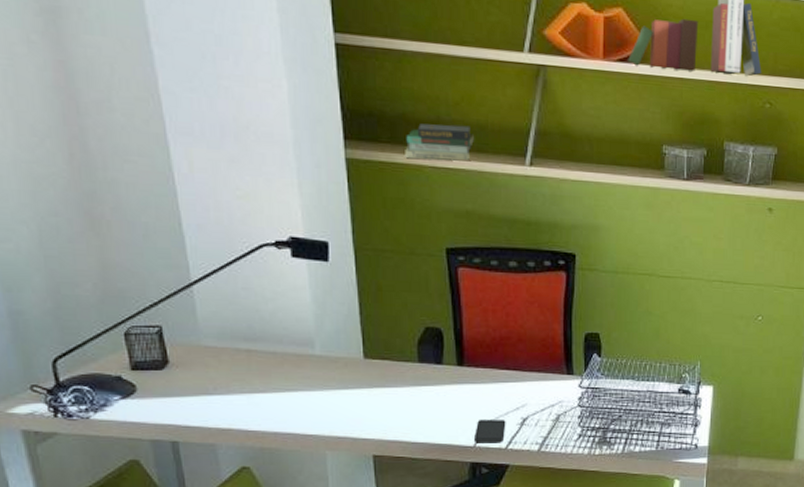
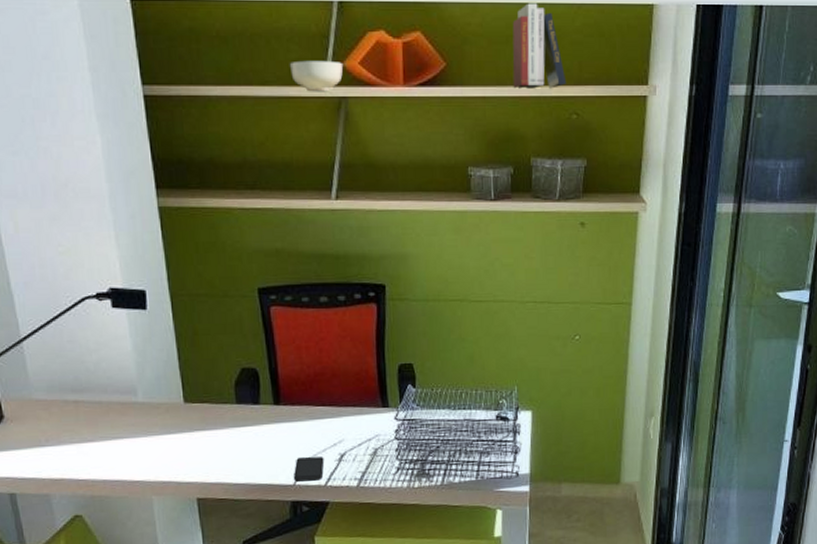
books: present [405,123,475,162] -> none [214,164,281,203]
bowl: none [488,24,544,59] -> present [289,60,344,92]
books: present [628,18,699,73] -> none [428,35,499,90]

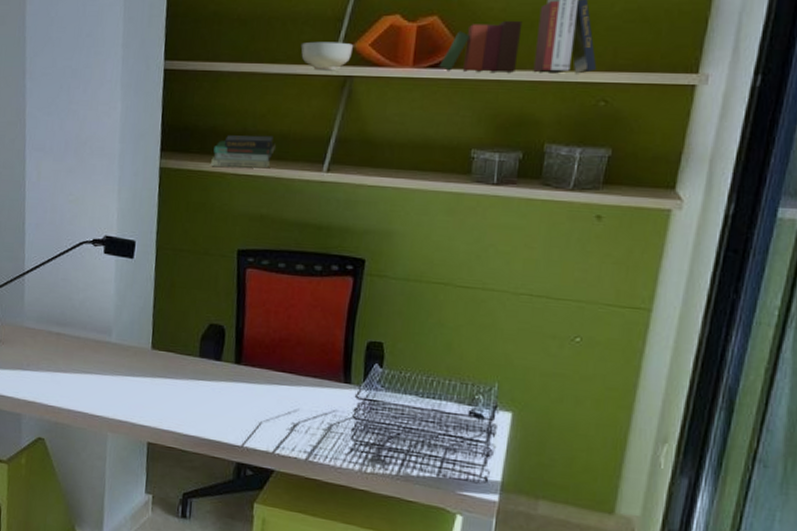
books: none [214,164,281,203] -> present [211,135,277,169]
mobile phone: present [294,456,325,482] -> none [243,419,276,447]
books: none [428,35,499,90] -> present [439,20,523,74]

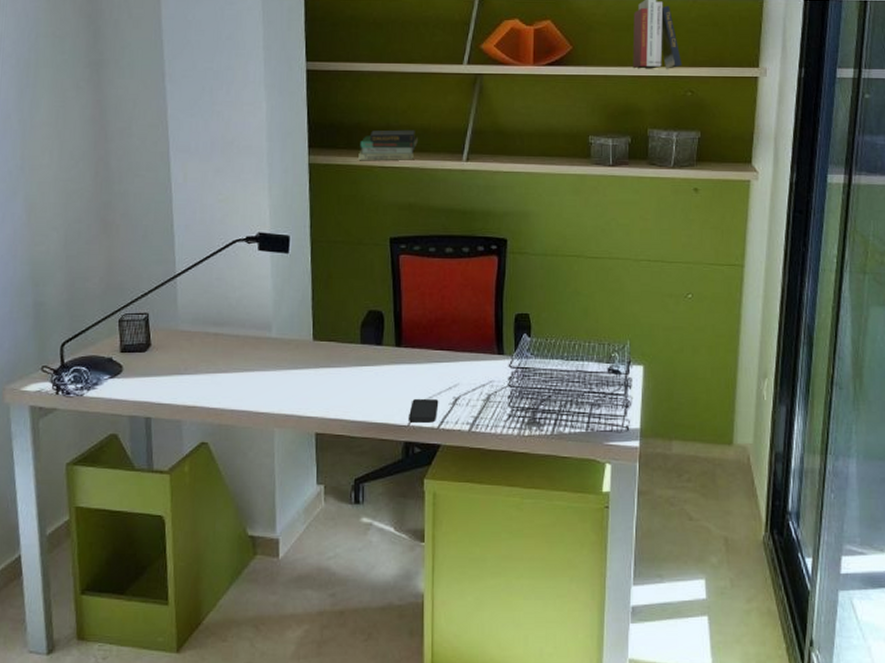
mobile phone: none [243,419,276,447] -> present [409,398,439,423]
bowl: present [300,41,354,71] -> none [433,43,481,69]
books: present [439,20,523,74] -> none [556,24,621,70]

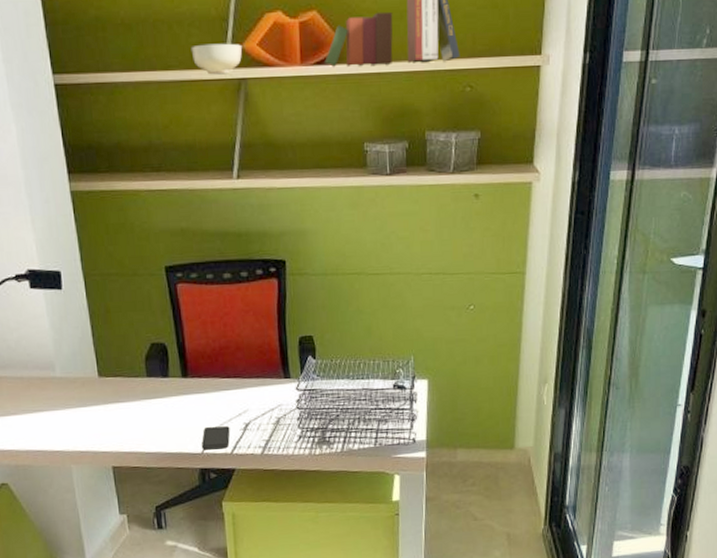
books: present [358,129,419,161] -> none [122,147,185,185]
bowl: none [433,43,481,69] -> present [190,43,243,75]
books: none [556,24,621,70] -> present [324,11,393,68]

